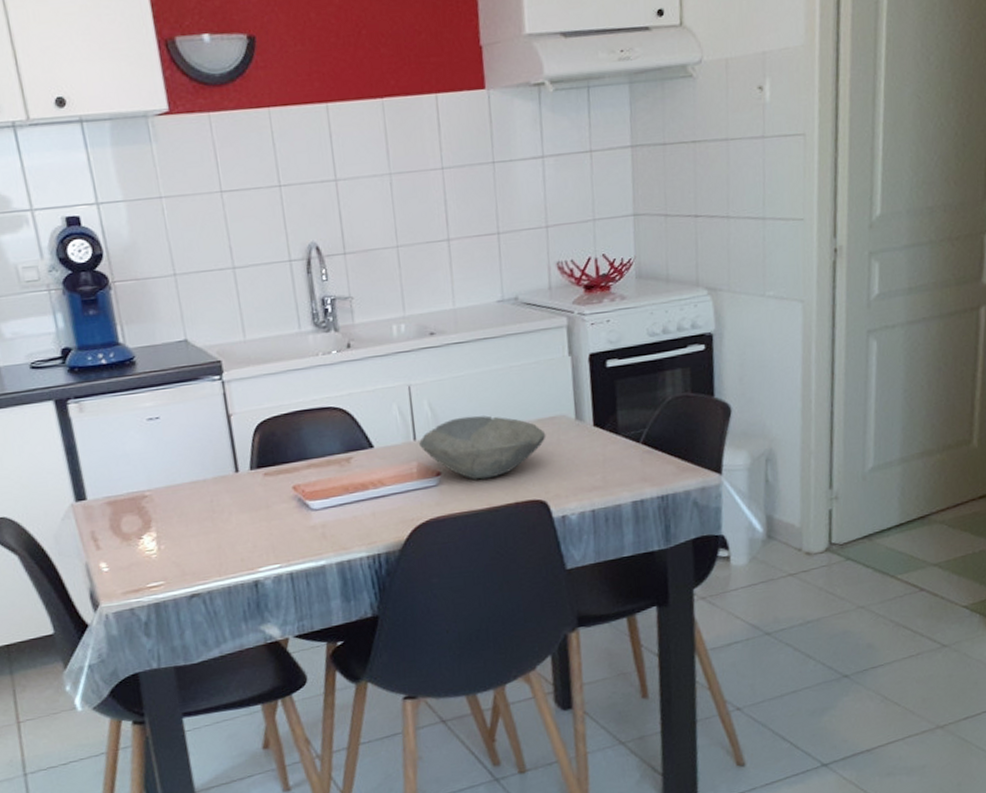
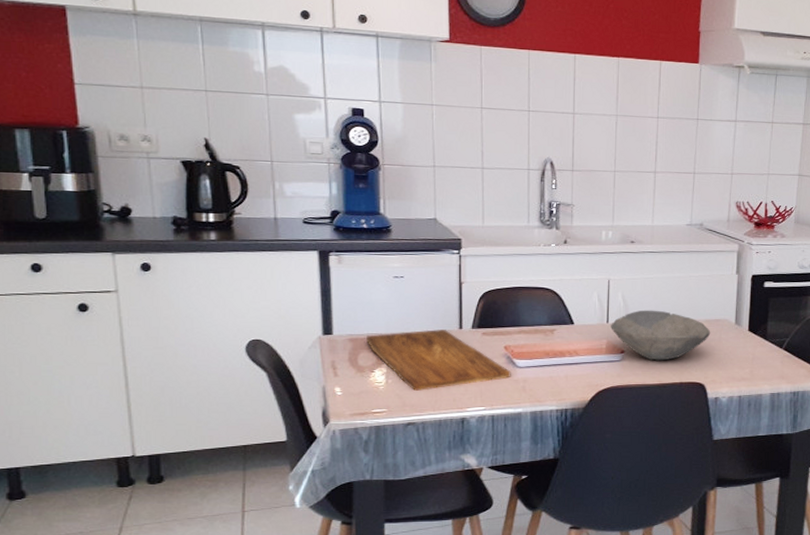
cutting board: none [126,476,306,555] -> present [366,329,511,391]

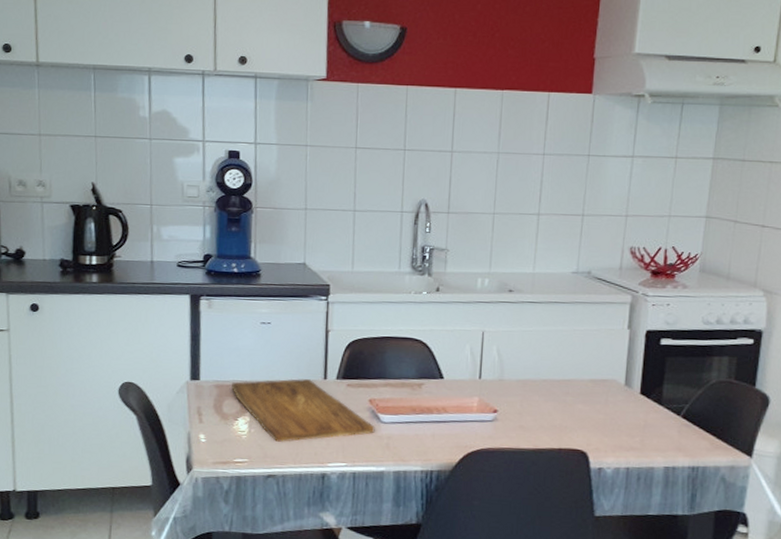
bowl: present [611,310,711,361] -> none [483,366,596,423]

